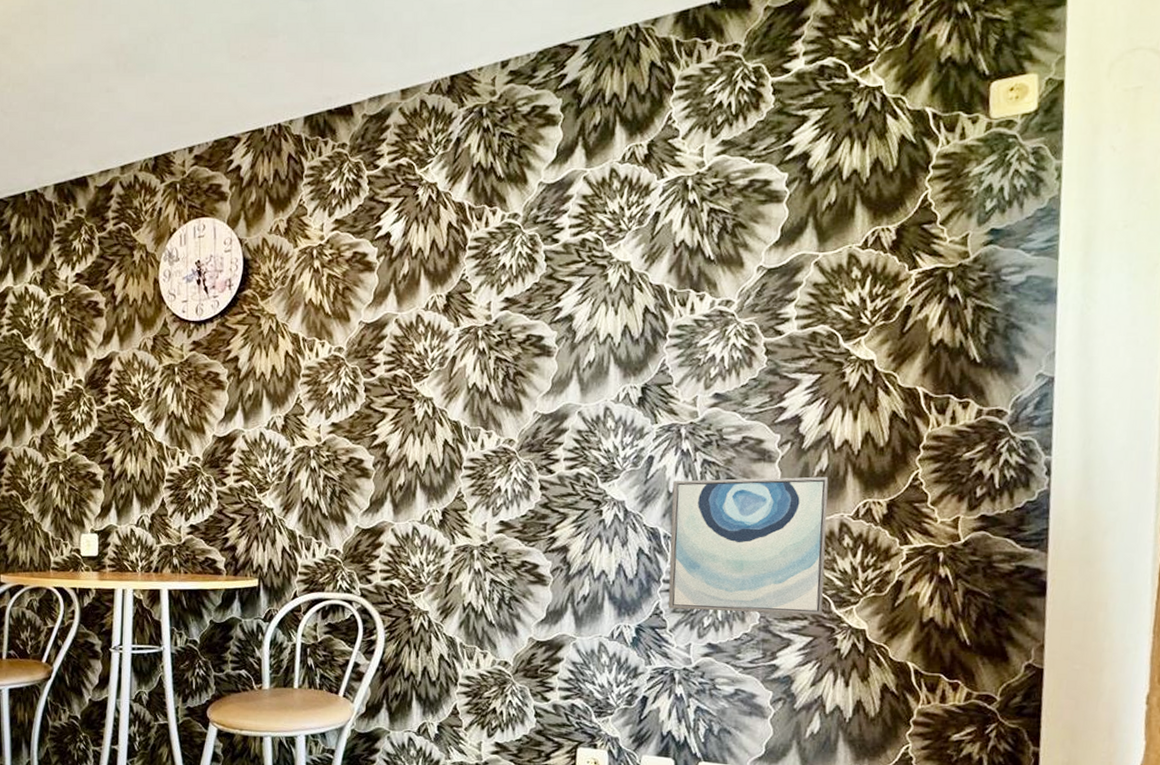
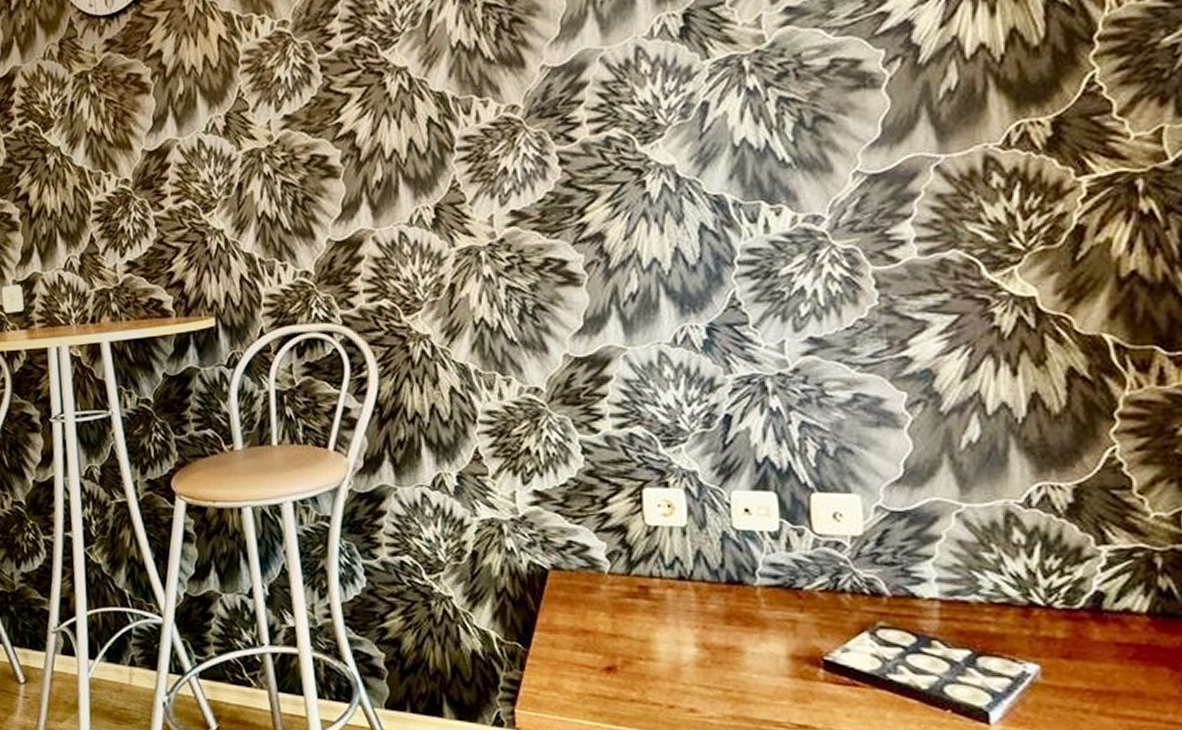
wall art: present [667,476,829,616] -> none [739,97,969,298]

